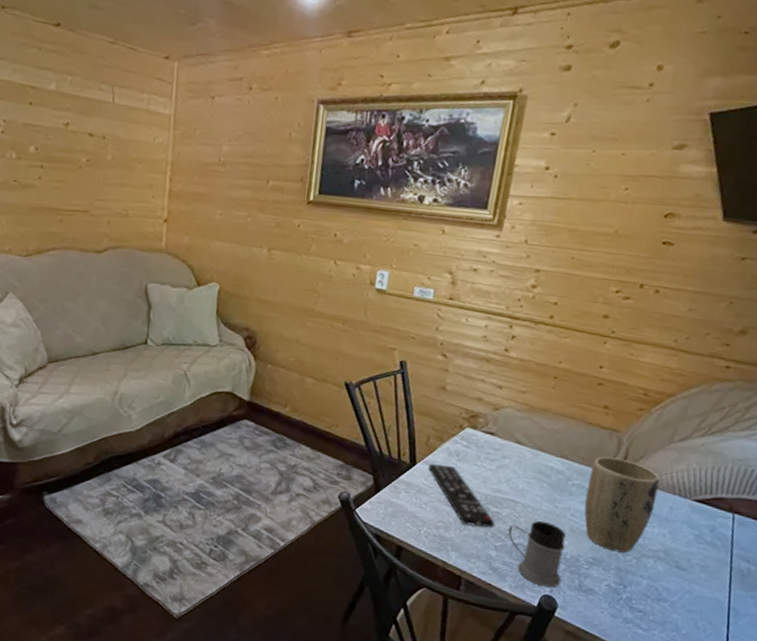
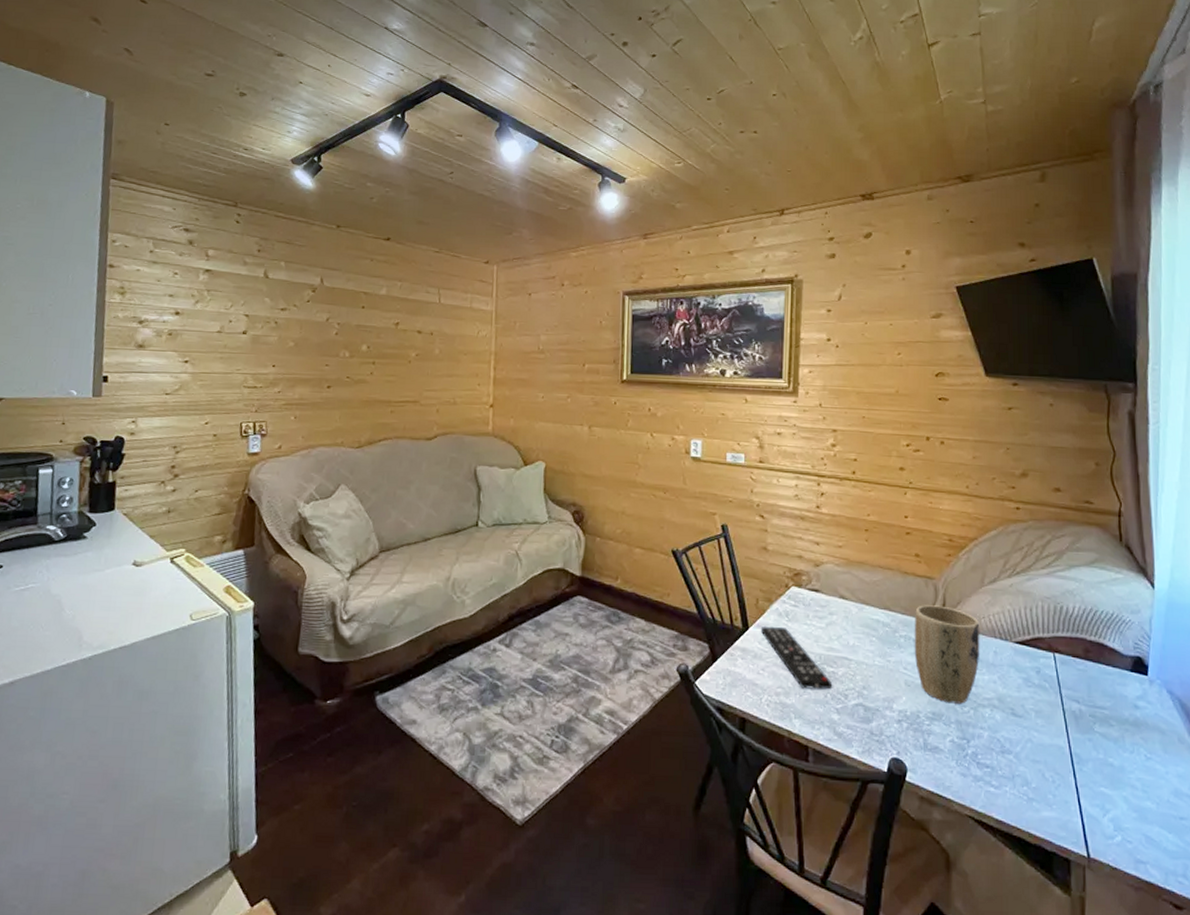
mug: present [508,520,566,588] -> none [847,677,906,750]

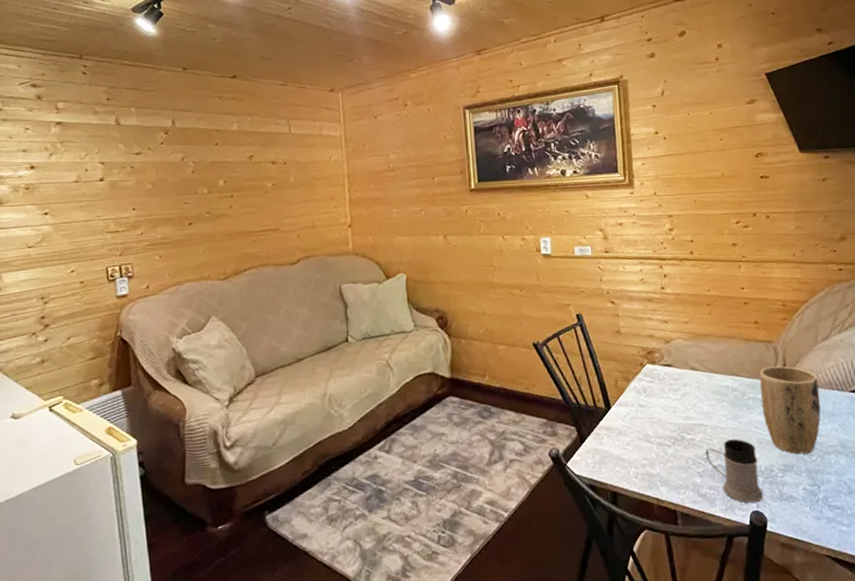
remote control: present [760,627,833,690] -> none [622,403,693,458]
mug: none [847,677,906,750] -> present [706,438,764,504]

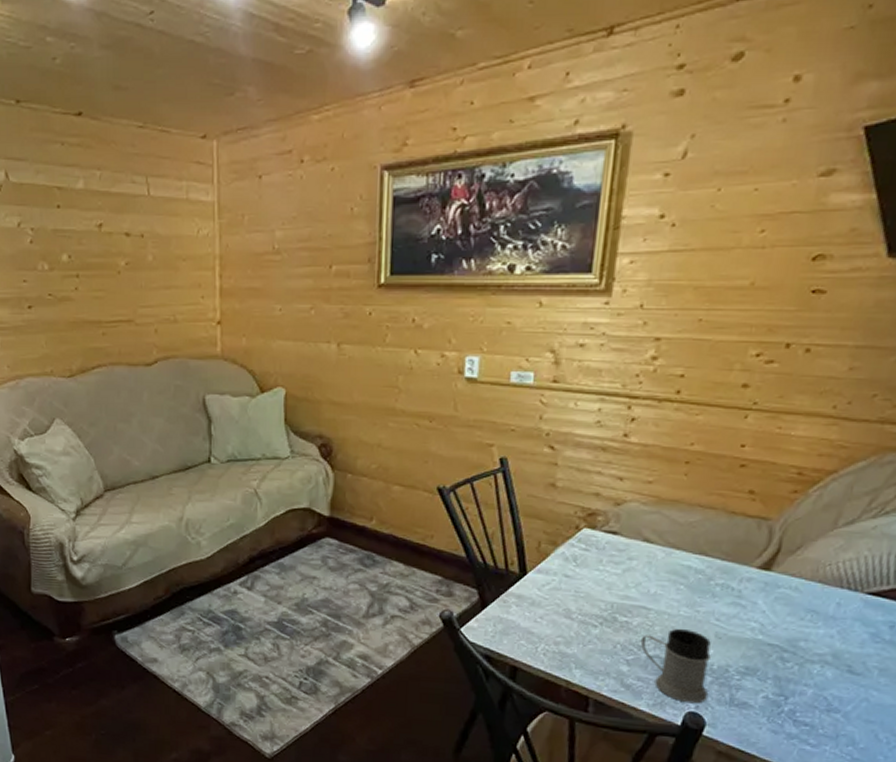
plant pot: present [759,366,821,455] -> none [731,549,824,659]

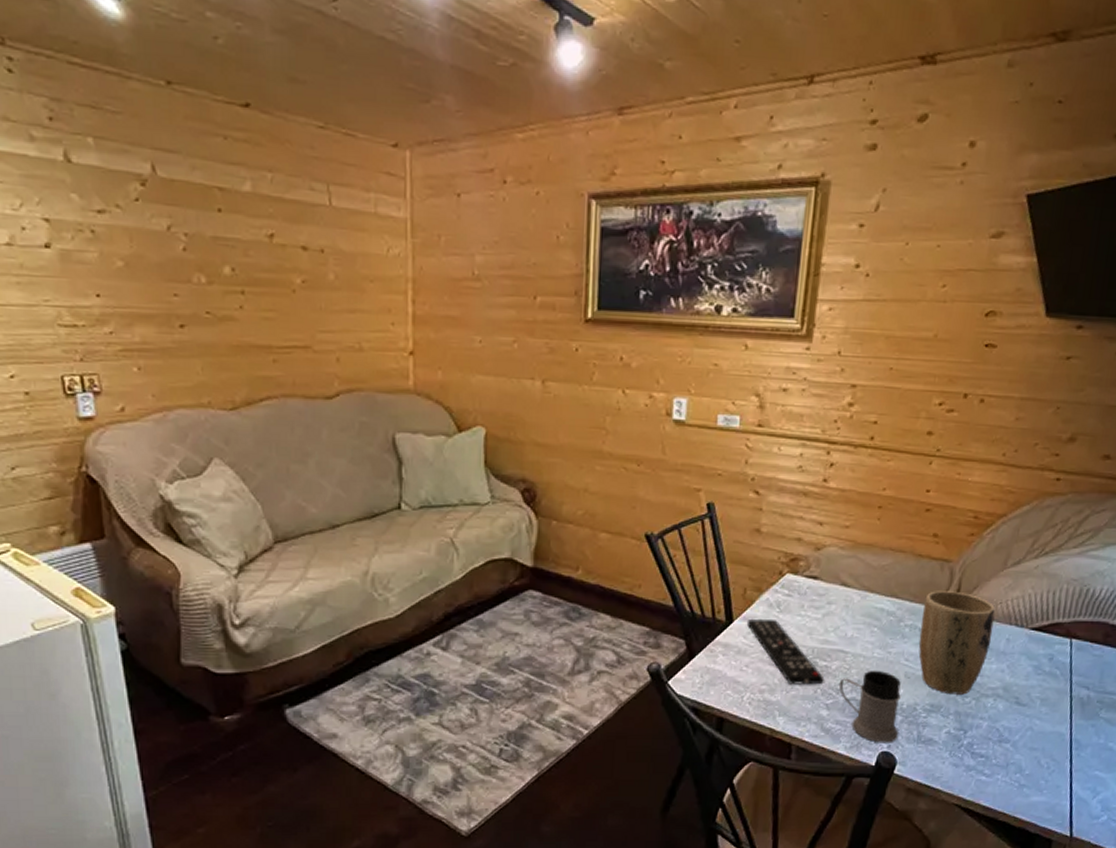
remote control: none [541,572,625,640] -> present [746,619,825,685]
plant pot: none [731,549,824,659] -> present [918,591,996,695]

